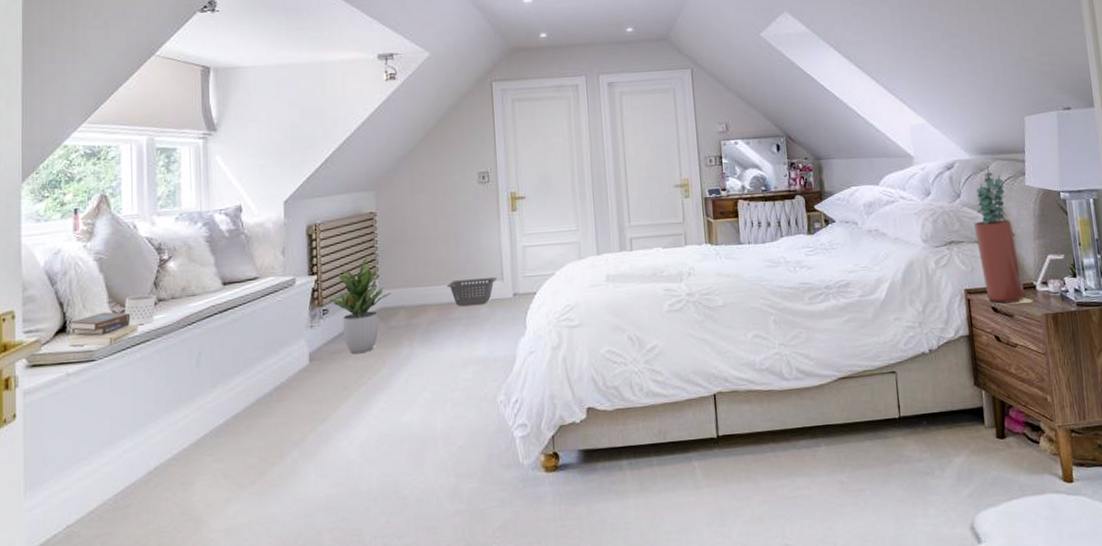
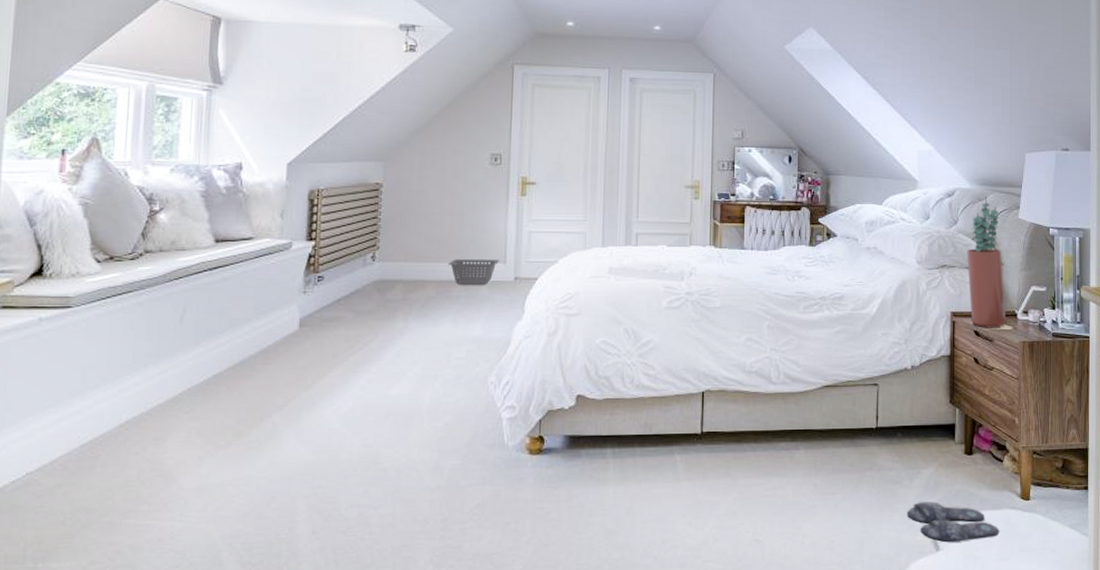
books: present [68,311,138,347] -> none [43,258,121,294]
mug: present [124,294,156,326] -> none [107,243,142,276]
potted plant: present [330,257,392,354] -> none [326,228,391,324]
slippers: none [942,491,1045,533] -> present [907,501,999,542]

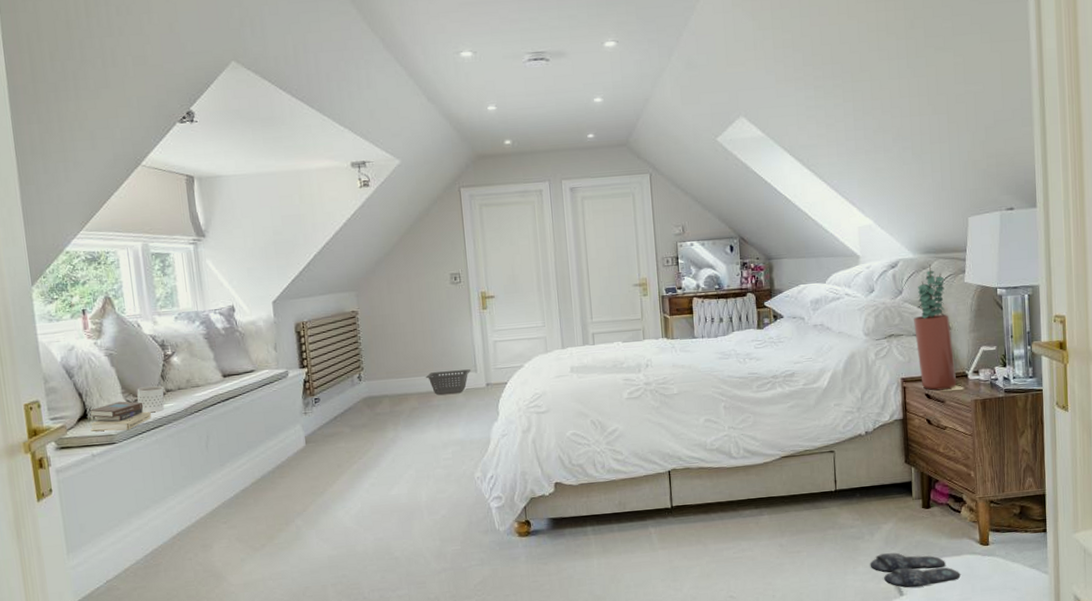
books: none [43,258,121,294] -> present [89,401,151,432]
mug: none [107,243,142,276] -> present [136,385,165,413]

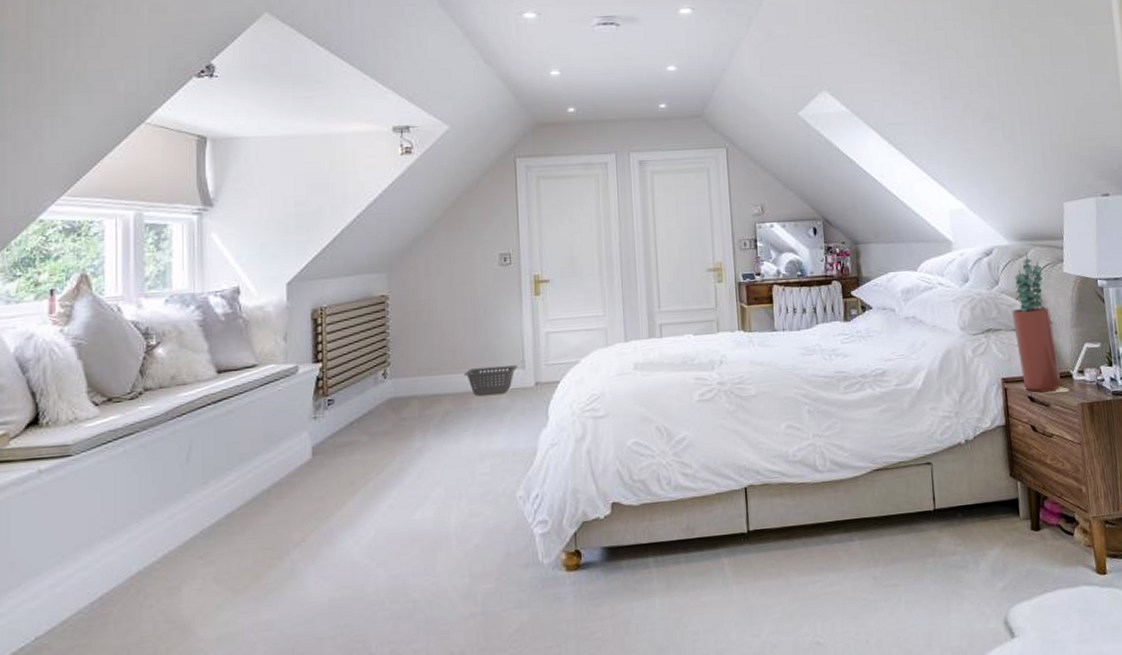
books: present [89,401,151,432] -> none [41,402,121,441]
mug: present [136,385,165,413] -> none [105,383,141,418]
slippers: present [870,552,961,587] -> none [975,584,1078,628]

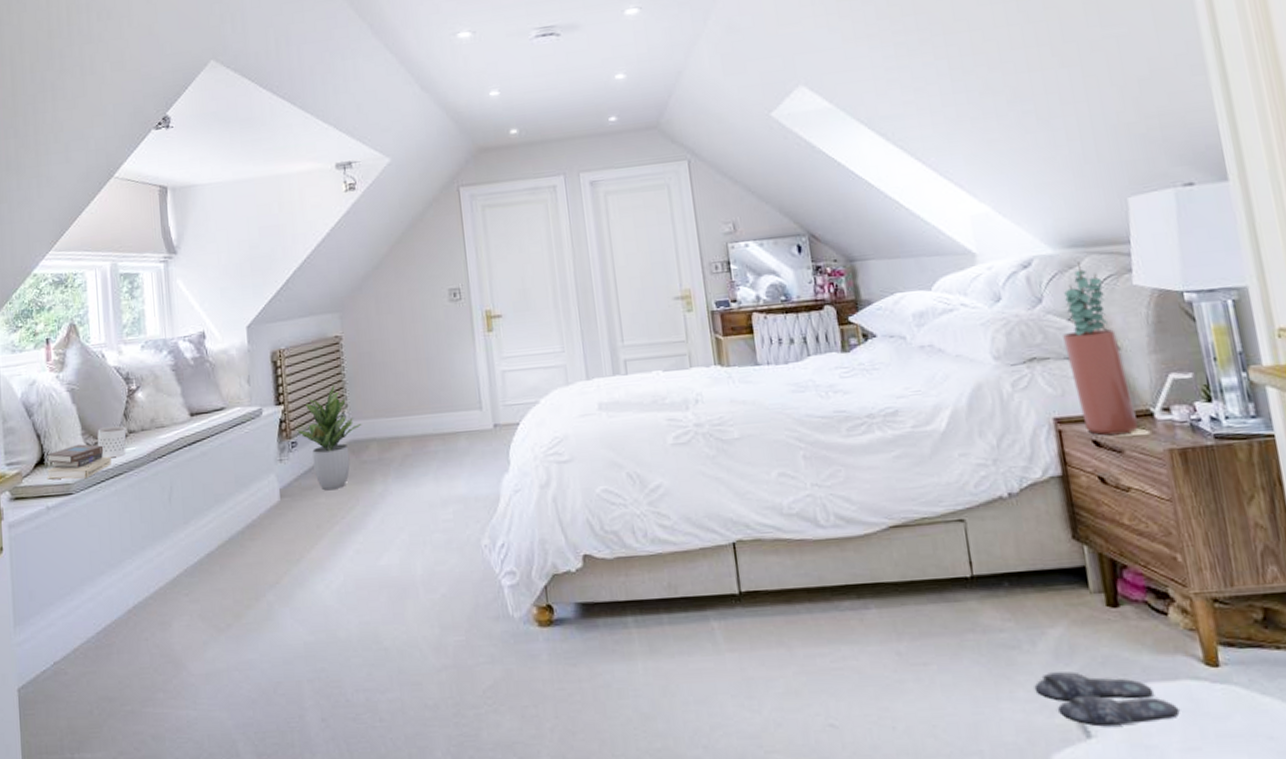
books: none [41,402,121,441] -> present [47,444,111,480]
mug: none [105,383,141,418] -> present [97,425,127,459]
potted plant: none [336,344,404,448] -> present [298,385,362,491]
laundry basket: present [463,365,519,397] -> none [420,406,476,439]
slippers: none [975,584,1078,628] -> present [1034,671,1180,726]

